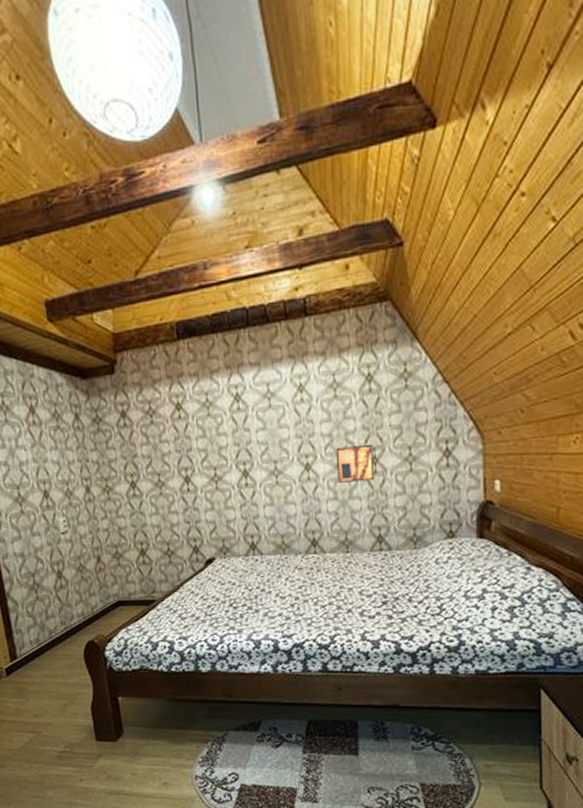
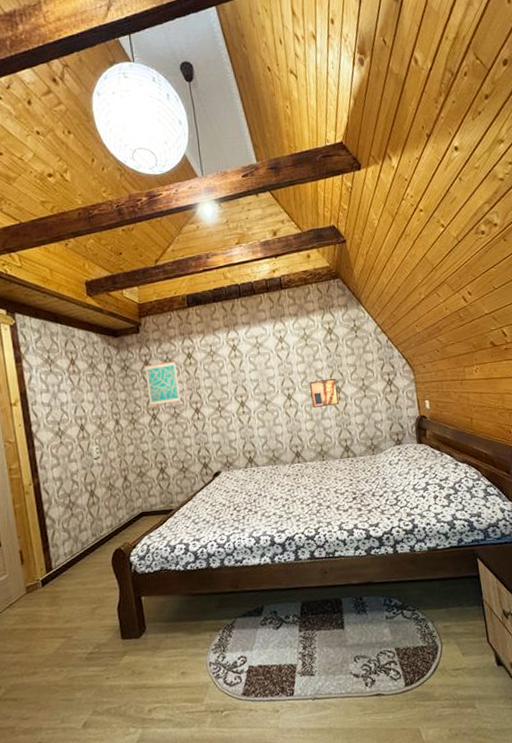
wall art: none [121,413,166,471] -> present [144,361,181,406]

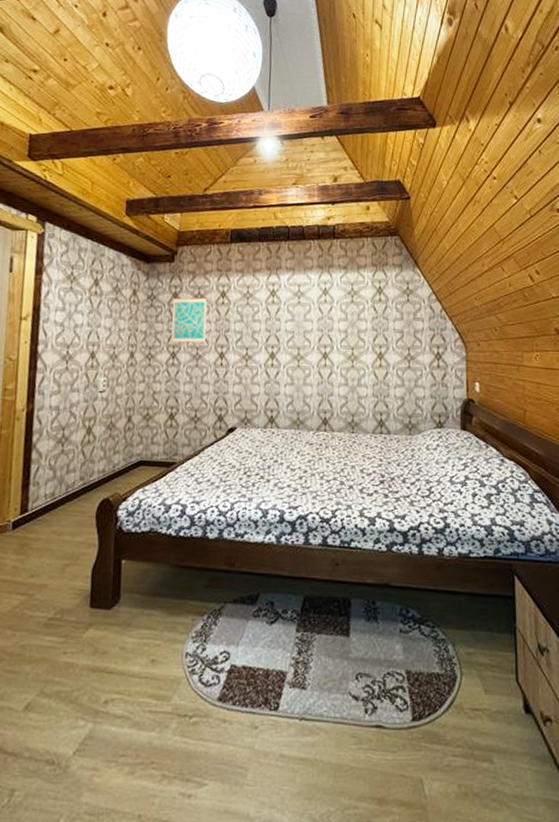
wall art: present [309,378,340,408] -> none [349,342,380,373]

